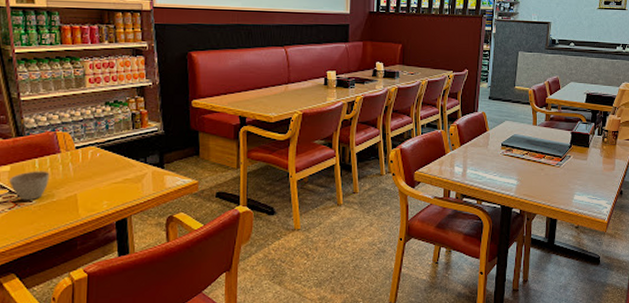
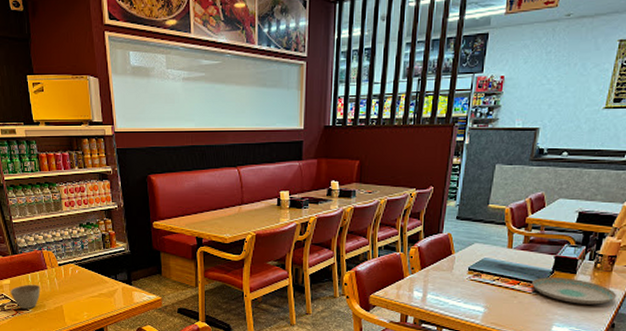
plate: none [555,151,622,174] -> present [532,277,617,305]

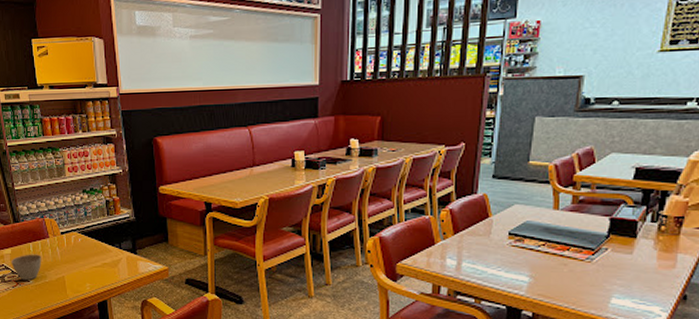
plate: present [532,277,617,305] -> none [584,242,688,273]

